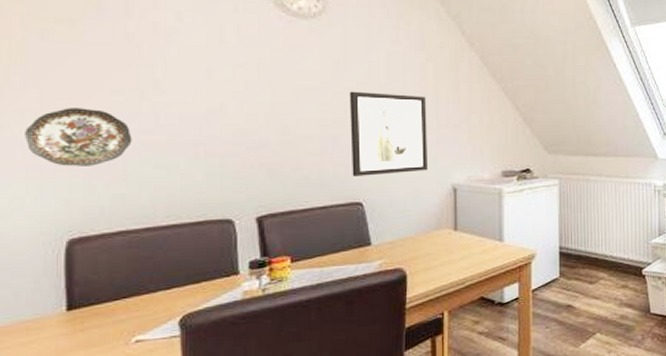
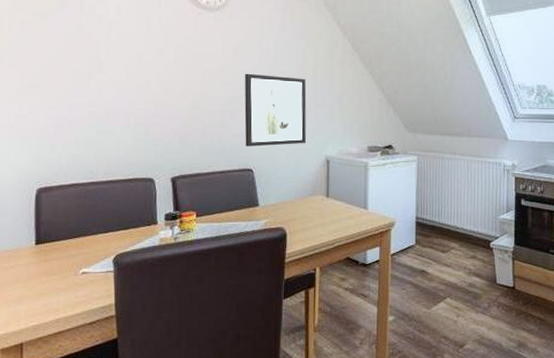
decorative plate: present [25,108,132,166] -> none [10,84,83,131]

